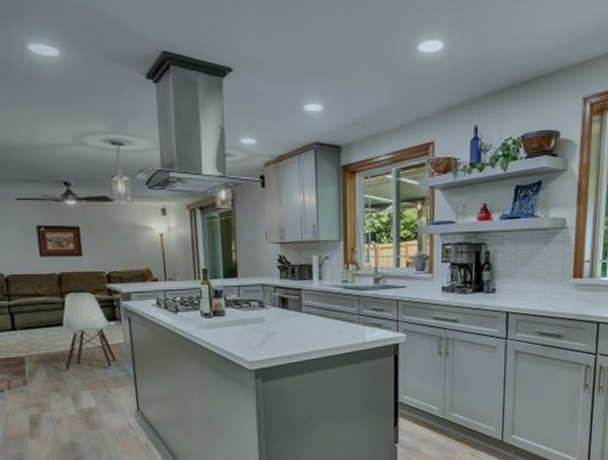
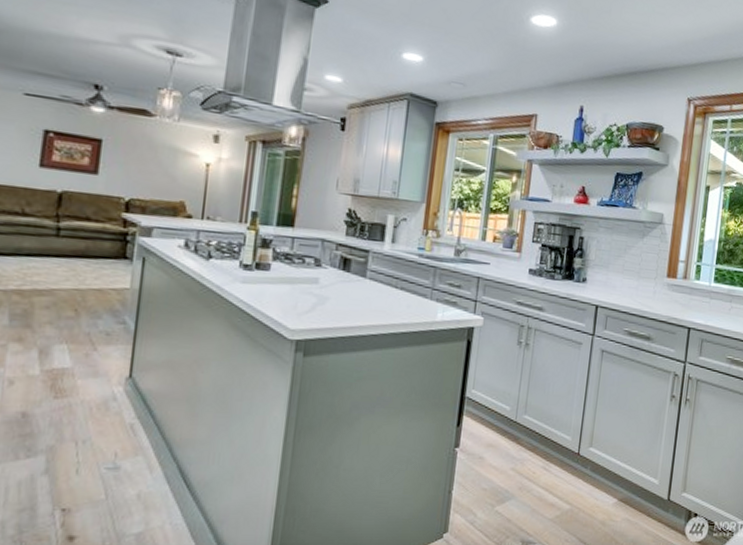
chair: present [62,292,116,371] -> none [39,217,124,319]

